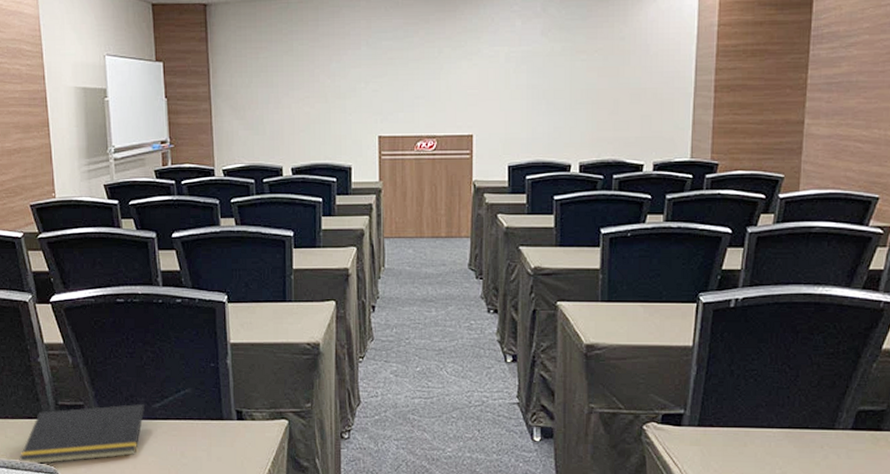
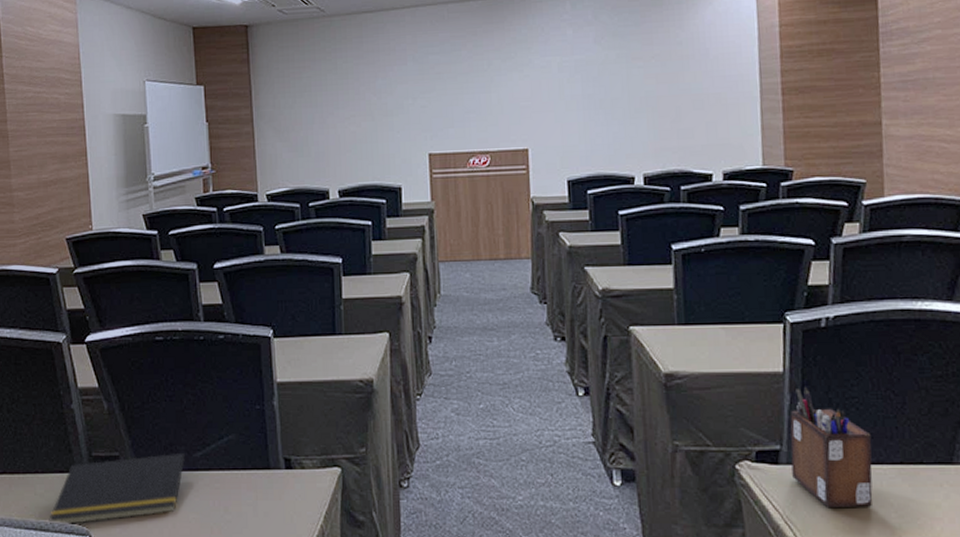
desk organizer: none [693,359,766,465] -> present [790,386,873,509]

